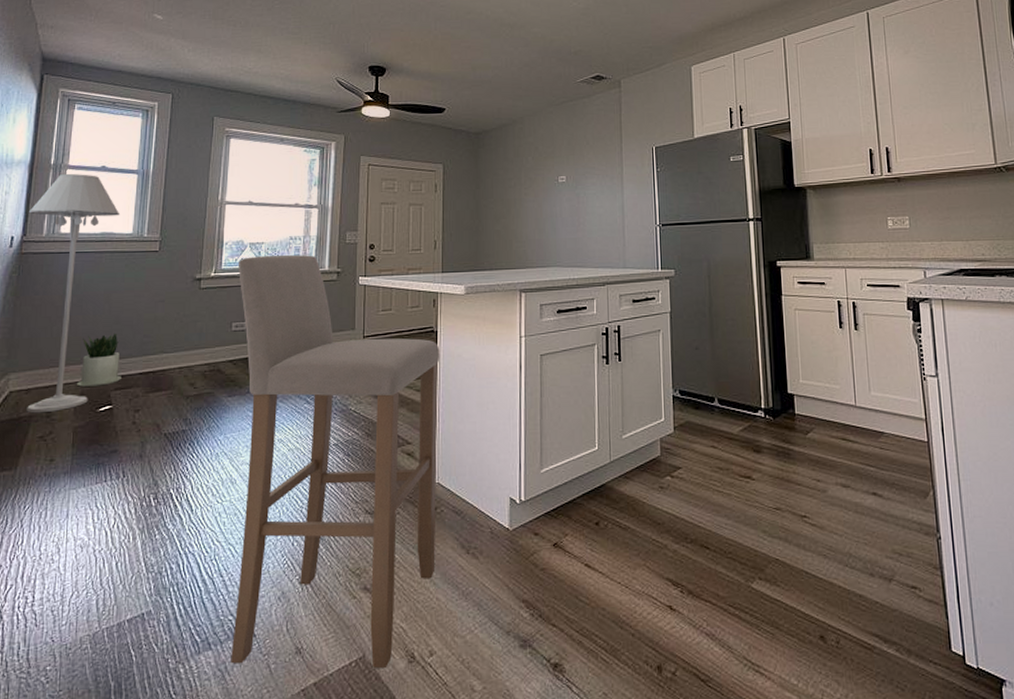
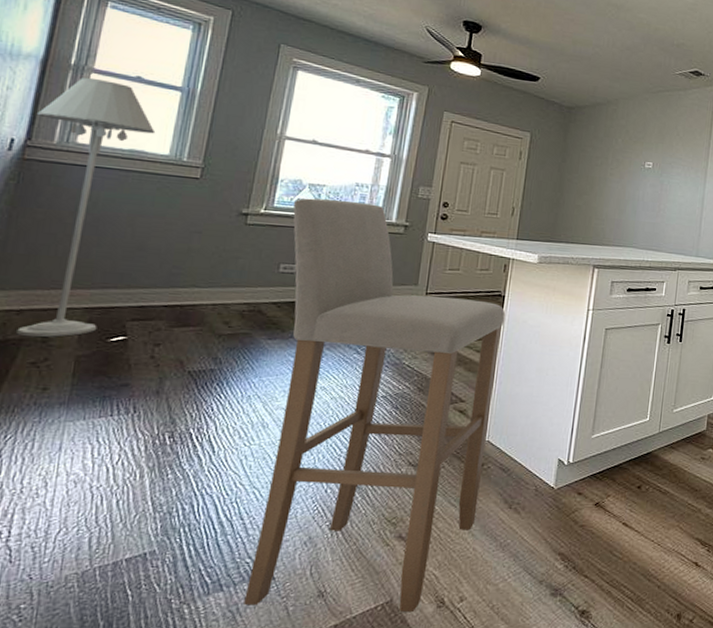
planter: present [77,333,121,388] -> none [84,259,141,316]

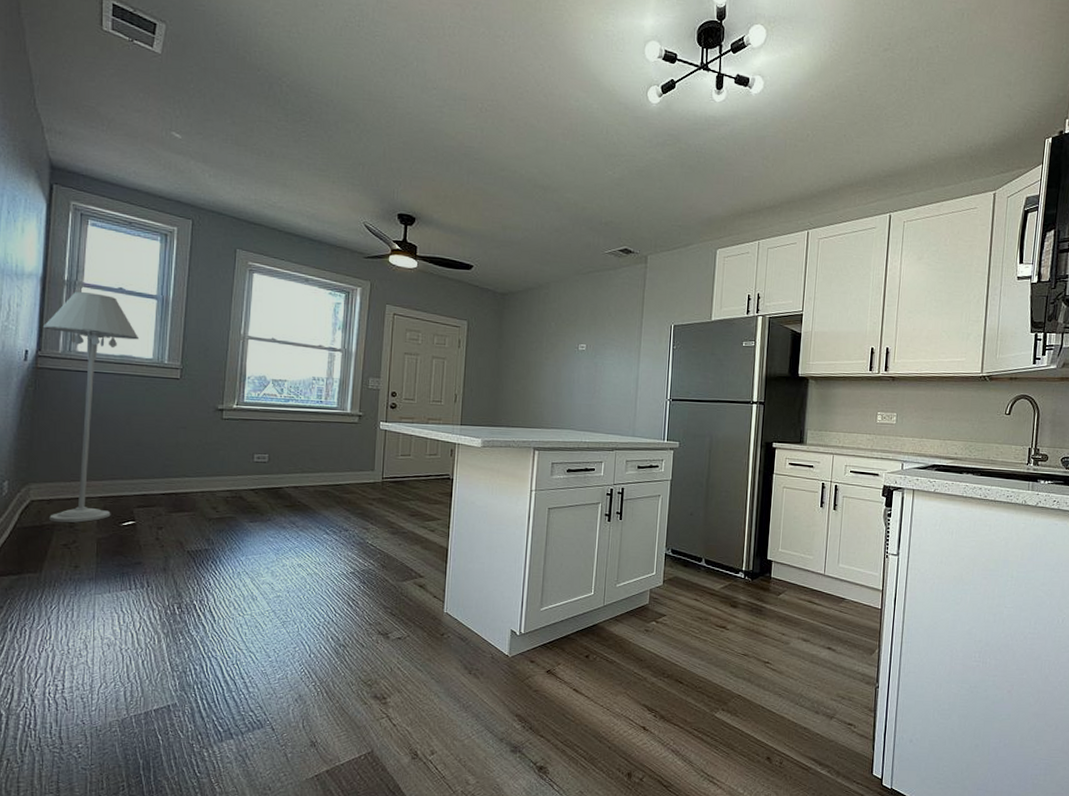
bar stool: present [244,198,506,612] -> none [251,393,455,762]

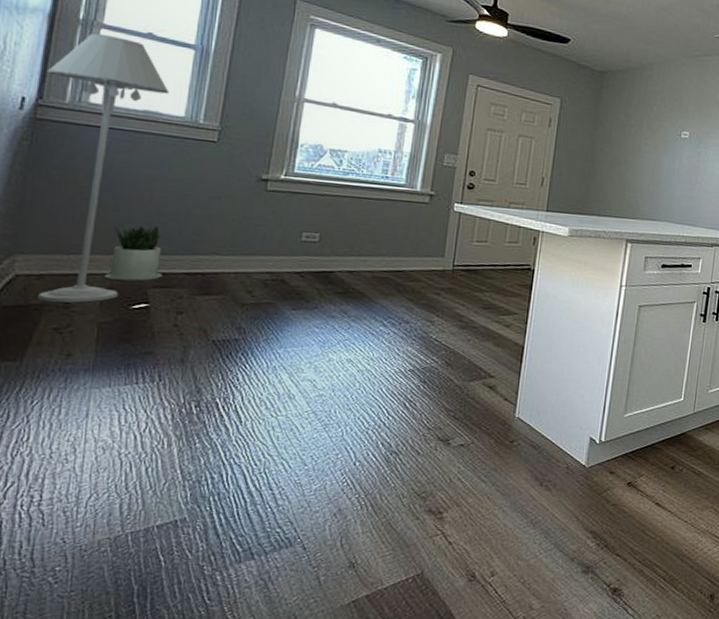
planter: none [99,453,144,503] -> present [105,225,162,282]

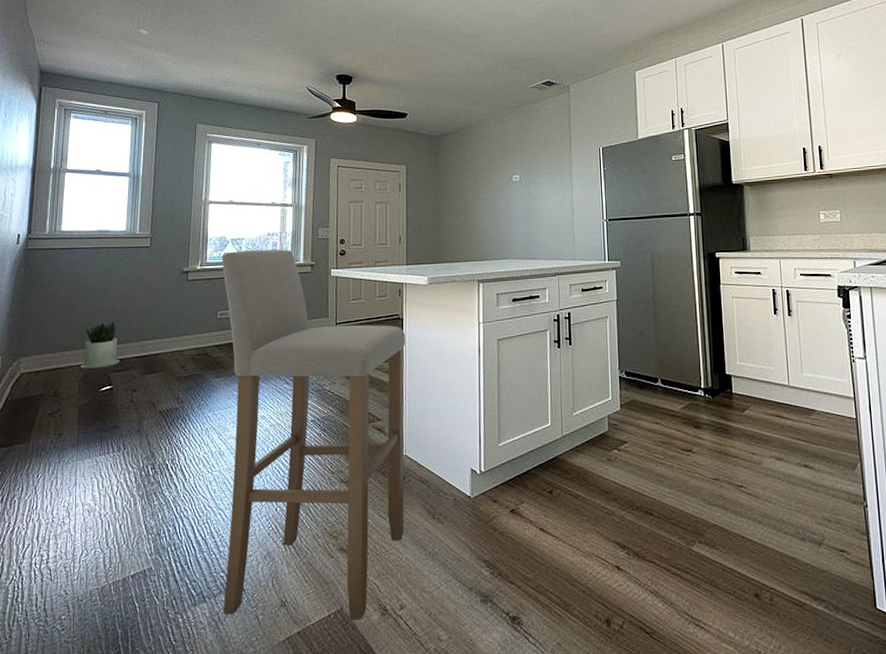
floor lamp: present [38,32,170,303] -> none [32,176,114,393]
bar stool: none [275,164,535,584] -> present [222,249,406,619]

